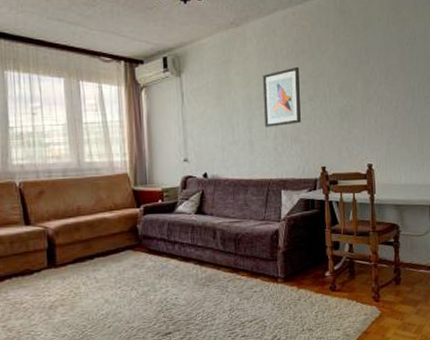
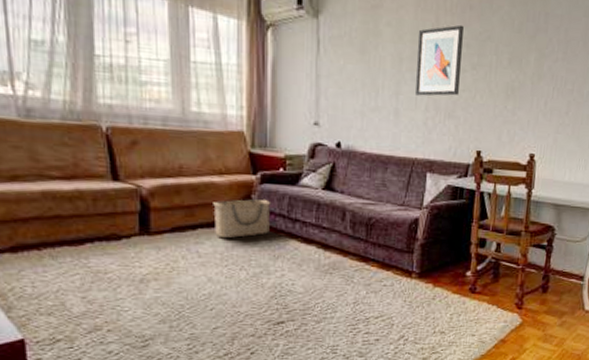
basket: none [106,228,154,265] -> present [213,199,271,239]

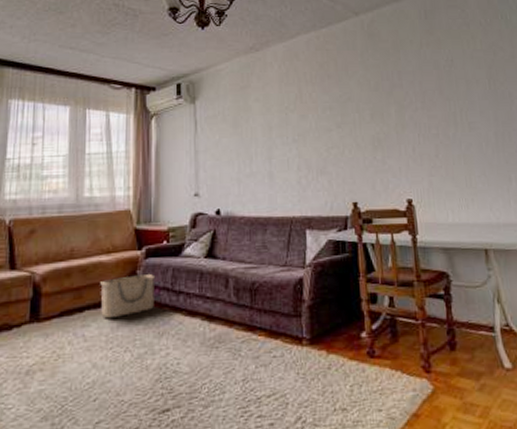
wall art: present [415,24,464,96] -> none [283,91,327,158]

